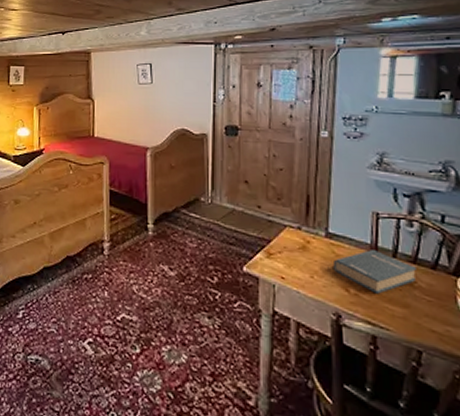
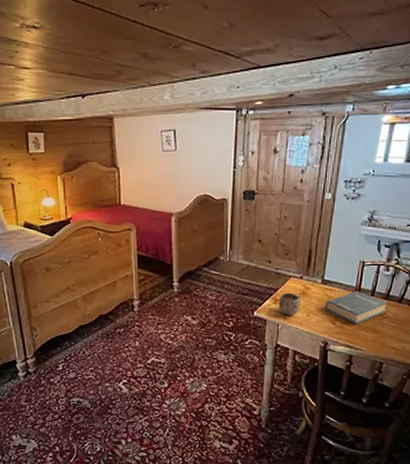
mug: none [272,245,301,275] -> present [278,292,301,315]

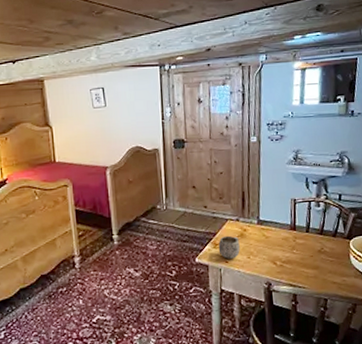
hardback book: present [325,291,387,324] -> none [263,229,323,262]

